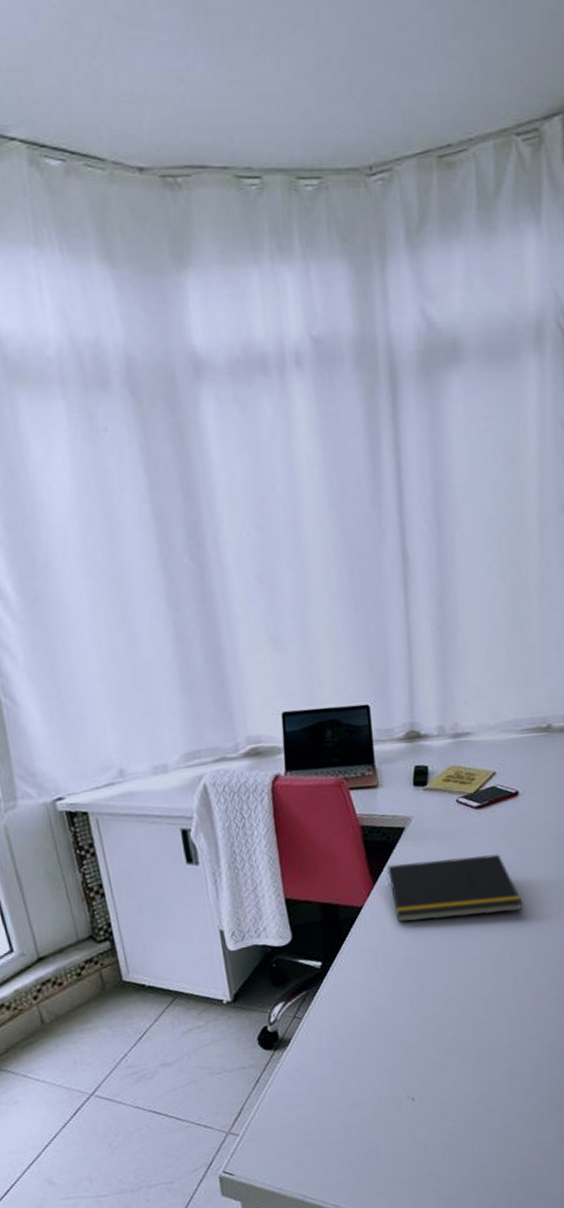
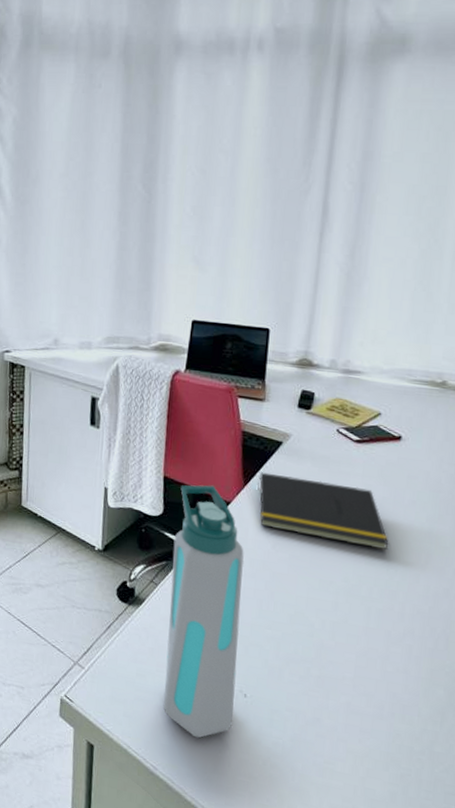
water bottle: none [306,894,406,1160] -> present [163,485,244,739]

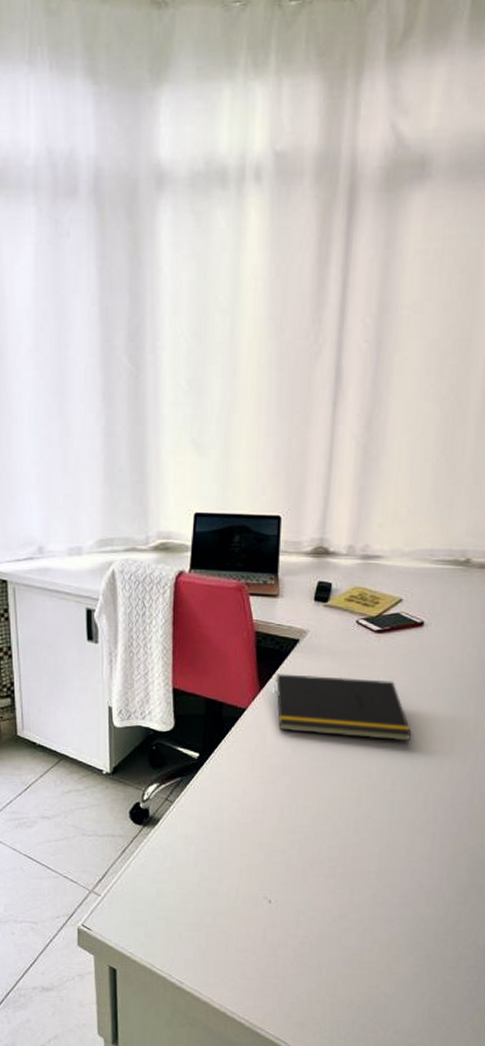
water bottle: present [163,485,244,739] -> none [185,693,263,949]

